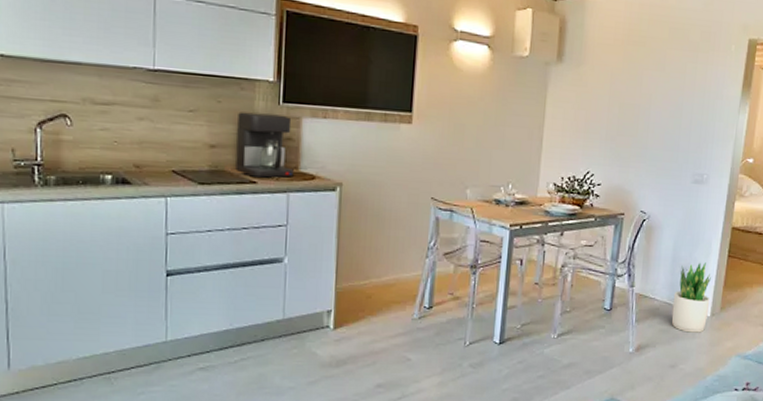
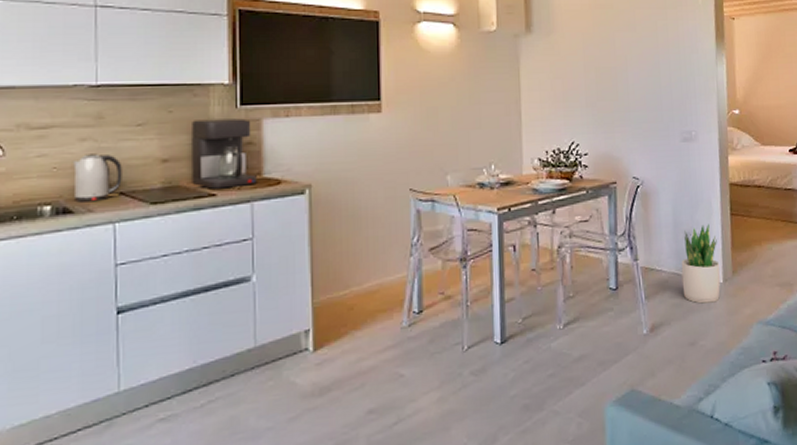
kettle: none [131,132,175,177] -> present [73,153,122,203]

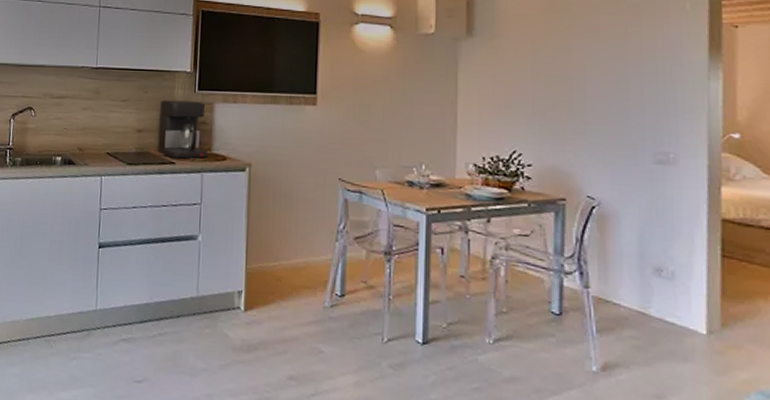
kettle: present [73,153,122,203] -> none [76,120,110,158]
planter: present [681,224,721,304] -> none [647,262,704,356]

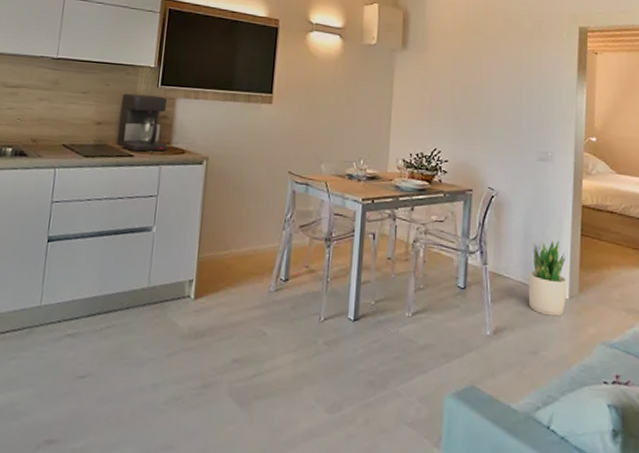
planter: none [647,262,704,356] -> present [528,240,567,317]

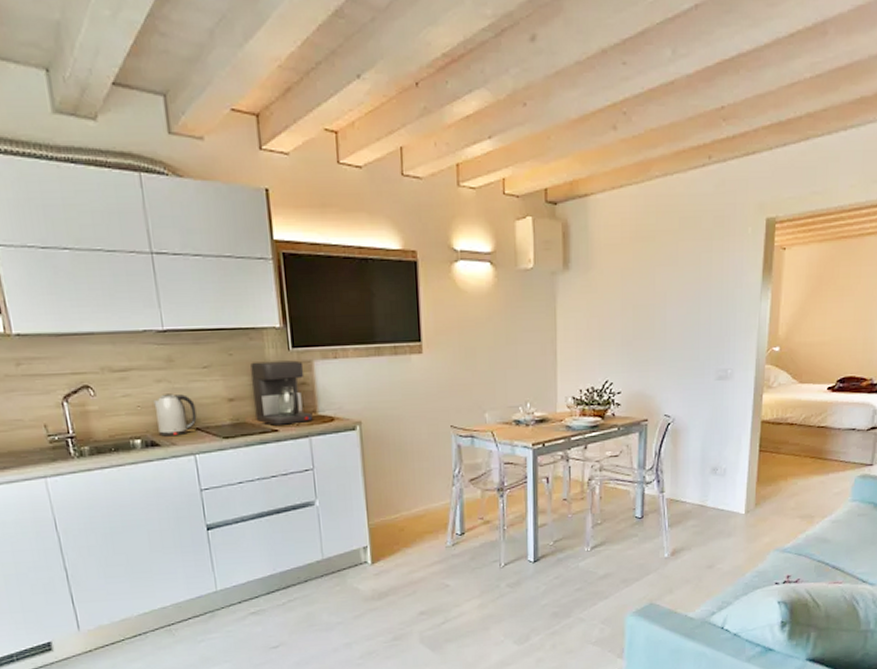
kettle: none [29,111,67,150] -> present [153,393,197,437]
planter: present [528,240,567,317] -> none [705,460,744,532]

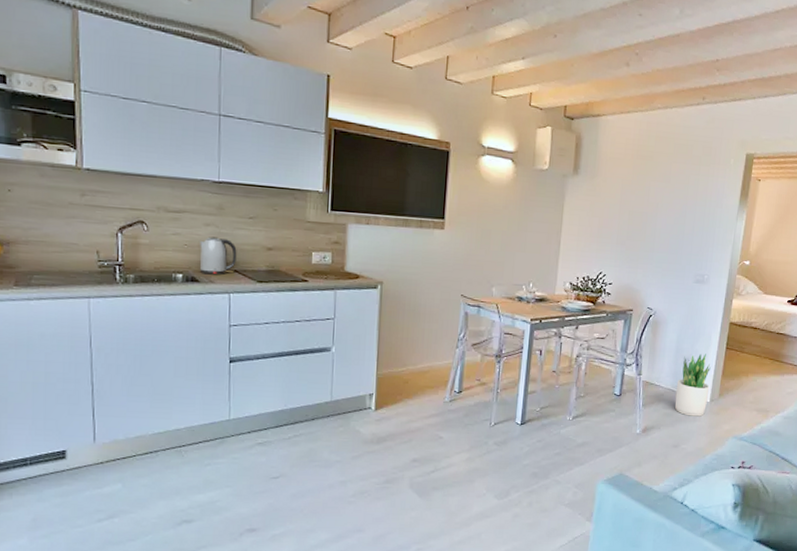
coffee maker: present [250,360,313,426] -> none [289,219,340,277]
planter: none [705,460,744,532] -> present [674,353,711,417]

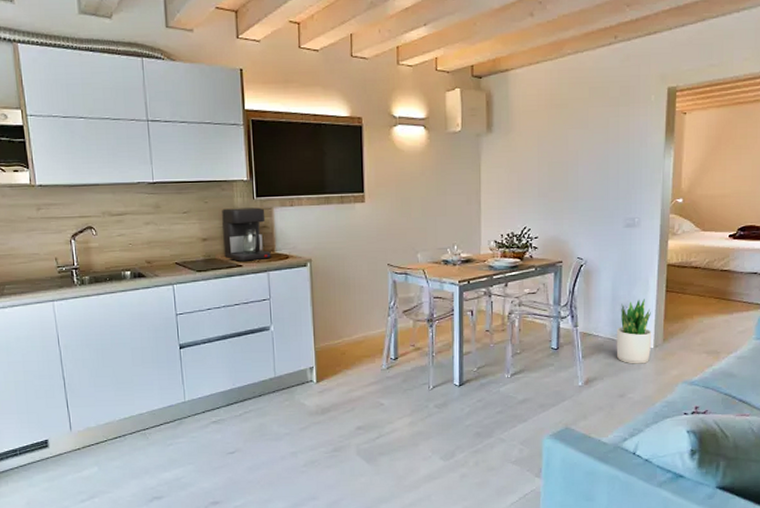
kettle: present [199,236,237,275] -> none [142,234,176,270]
coffee maker: none [289,219,340,277] -> present [222,207,271,261]

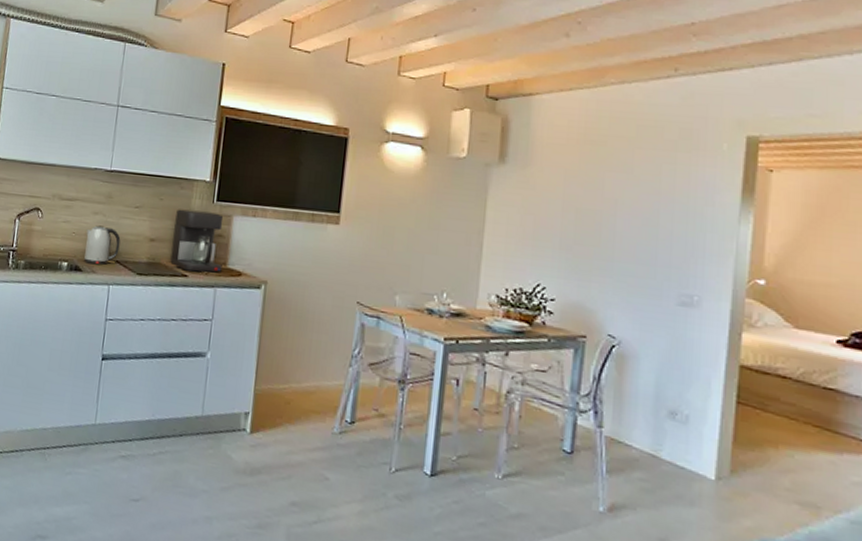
kettle: none [142,234,176,270] -> present [84,225,121,265]
planter: present [616,299,652,364] -> none [657,406,714,501]

